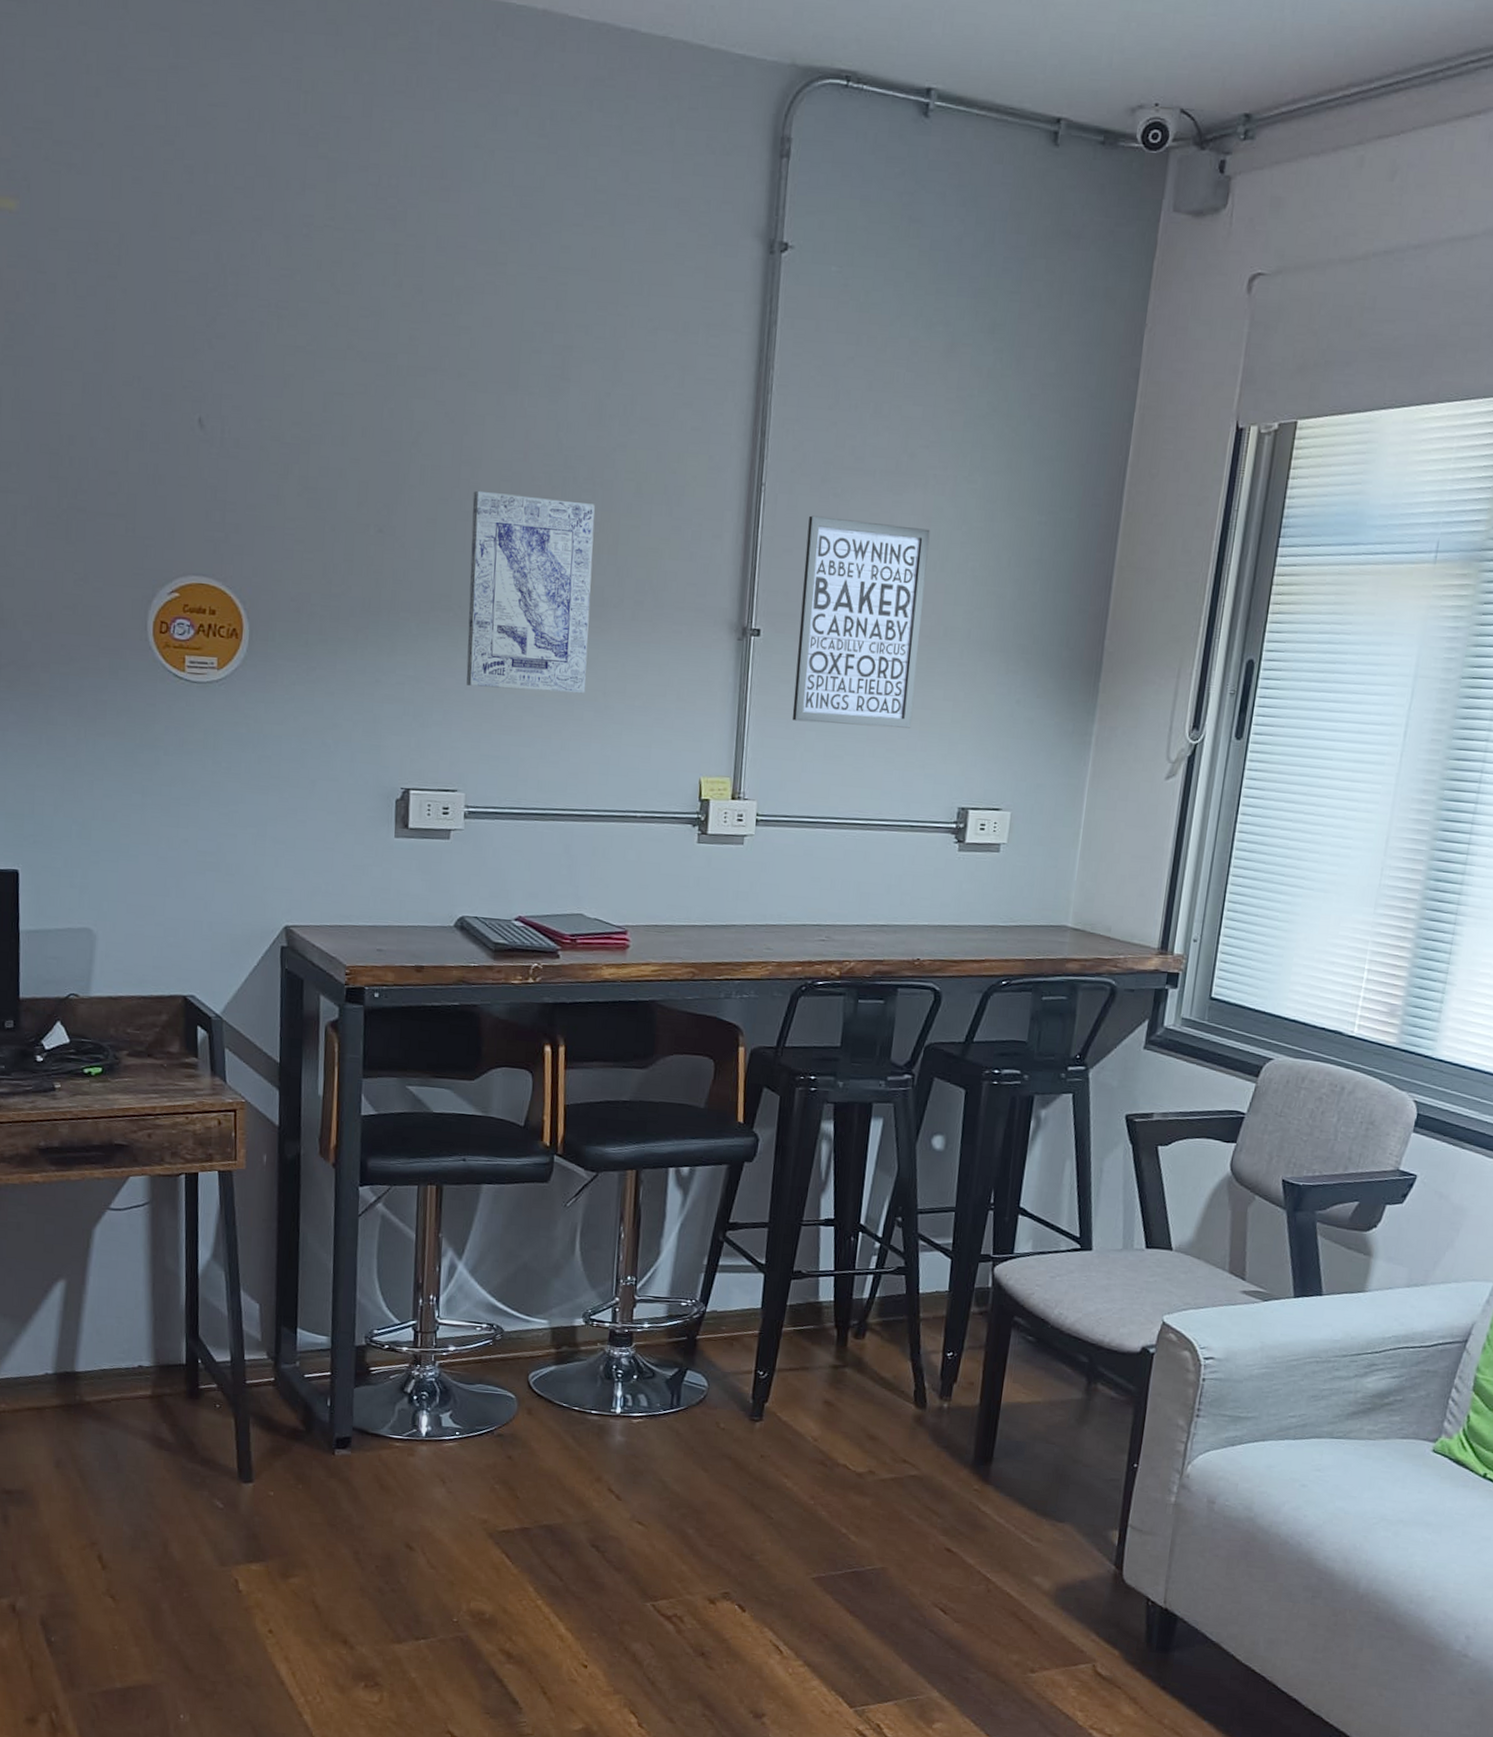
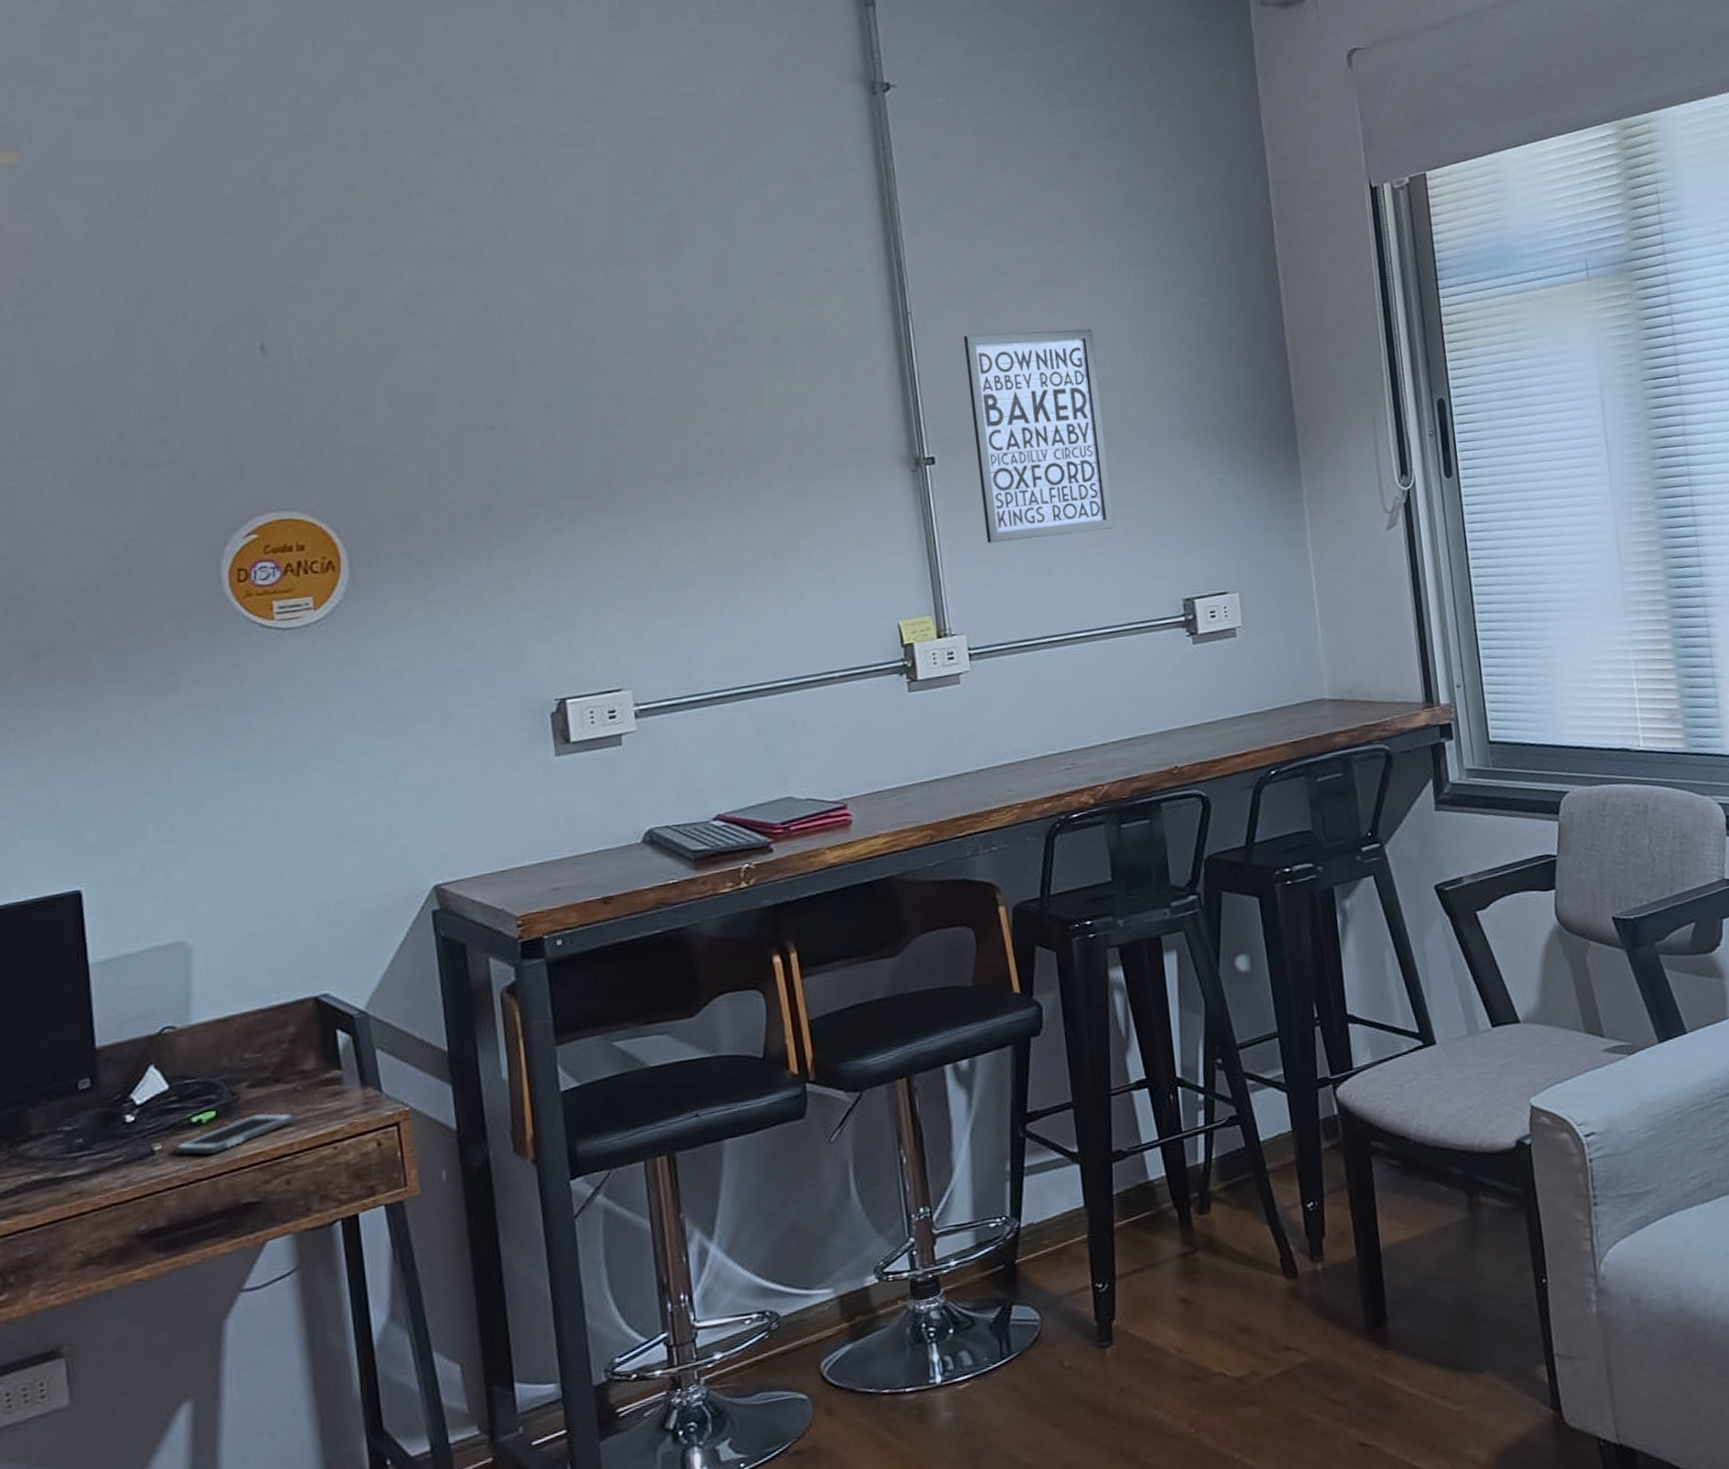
cell phone: none [70,1078,160,1101] -> present [175,1112,296,1155]
wall art: present [466,490,595,694] -> none [592,361,753,573]

